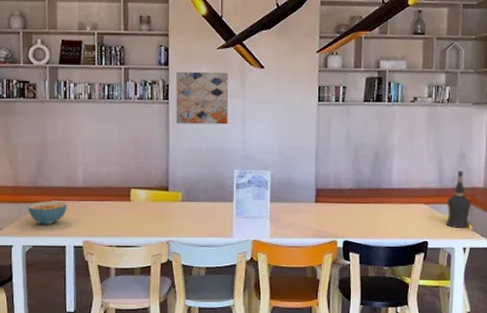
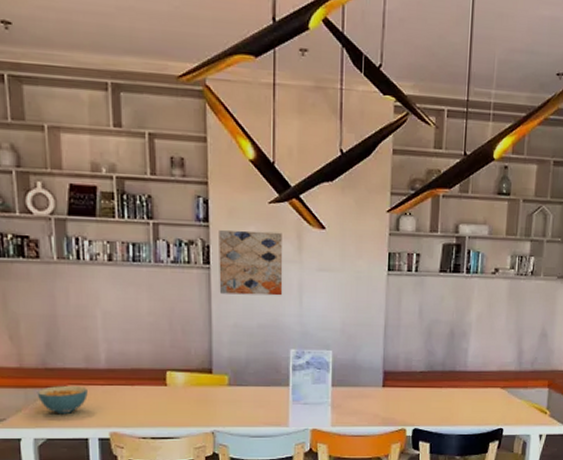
liquor bottle: present [446,171,471,229] -> none [522,352,550,415]

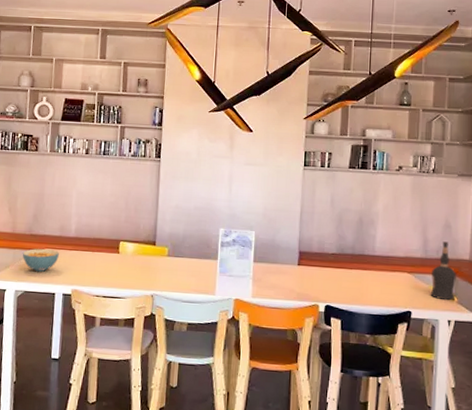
wall art: present [219,230,283,296] -> none [166,132,218,184]
liquor bottle: none [522,352,550,415] -> present [430,241,456,301]

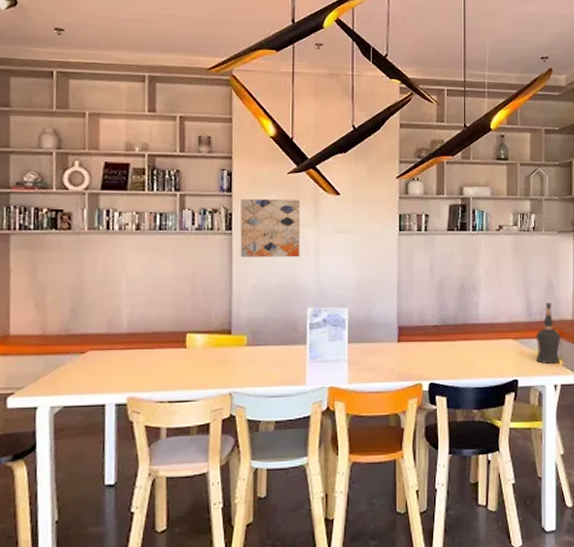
cereal bowl: present [22,248,59,272] -> none [57,350,108,381]
wall art: none [166,132,218,184] -> present [240,198,301,257]

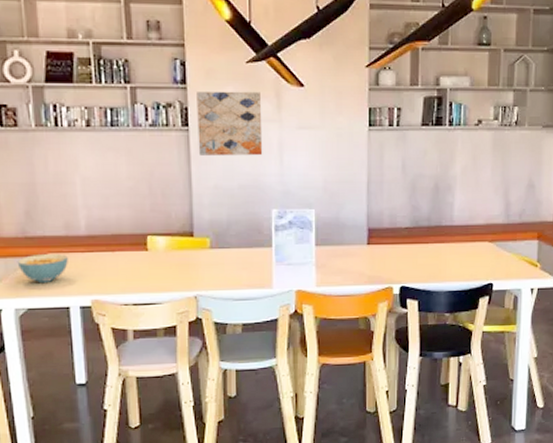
cereal bowl: none [57,350,108,381] -> present [17,253,68,284]
liquor bottle: present [536,303,561,365] -> none [512,203,540,268]

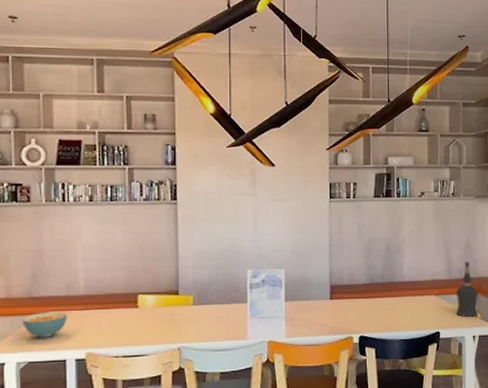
wall art: present [197,91,263,156] -> none [185,170,240,225]
liquor bottle: none [512,203,540,268] -> present [456,262,478,318]

